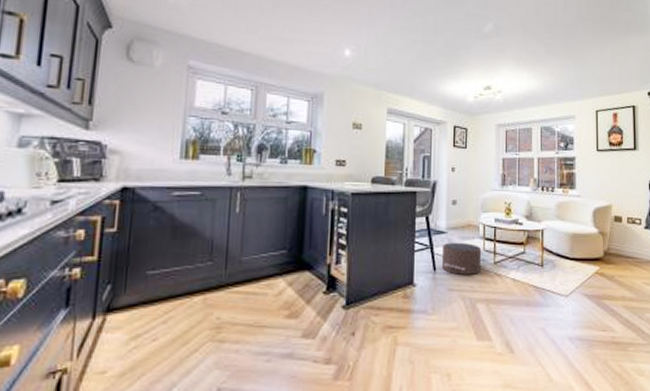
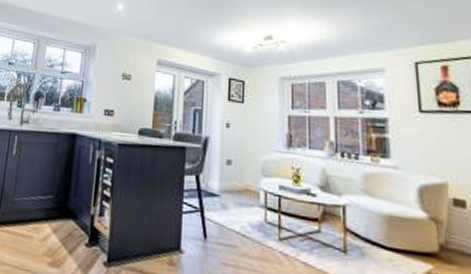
pouf: present [441,242,486,275] -> none [213,207,268,250]

